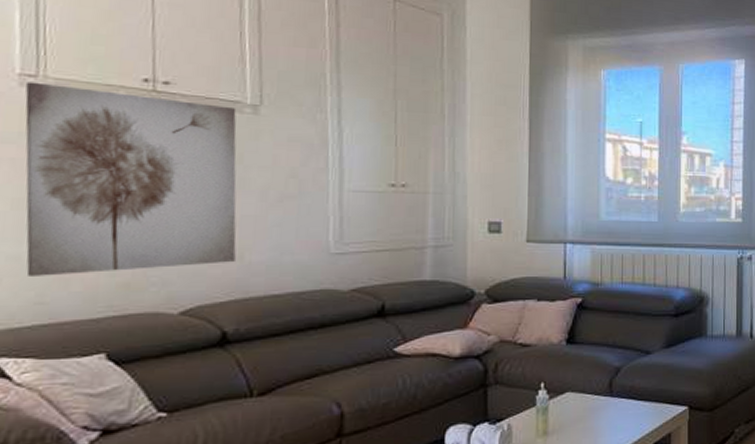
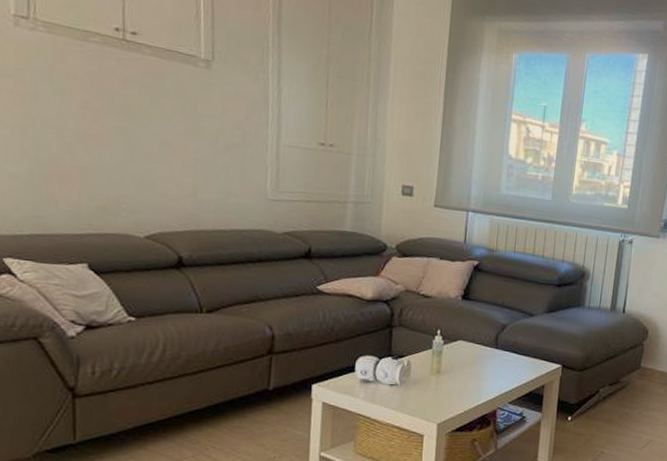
wall art: present [25,82,237,276] -> none [19,22,192,199]

